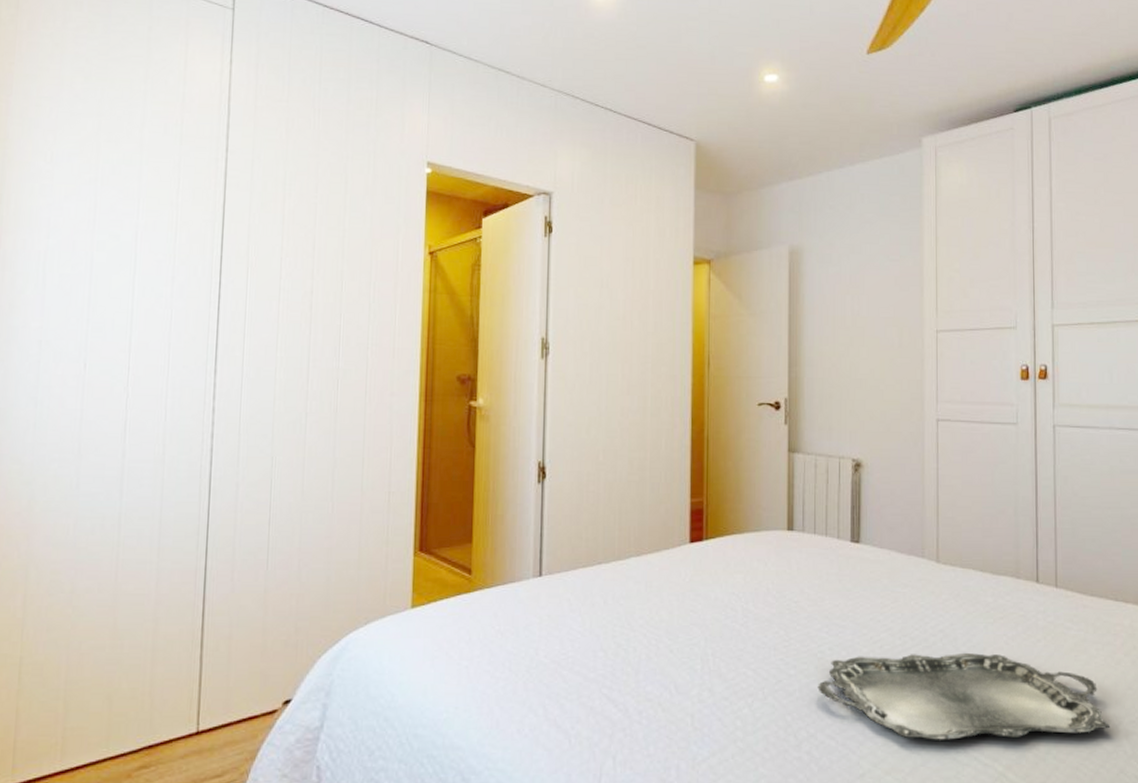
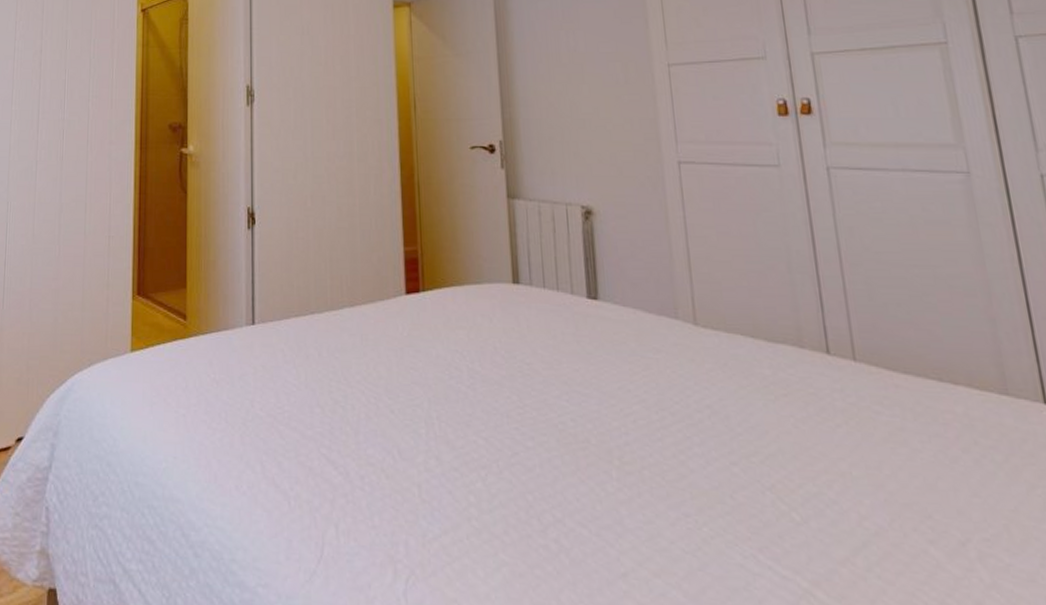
serving tray: present [818,652,1111,740] -> none [561,430,955,549]

